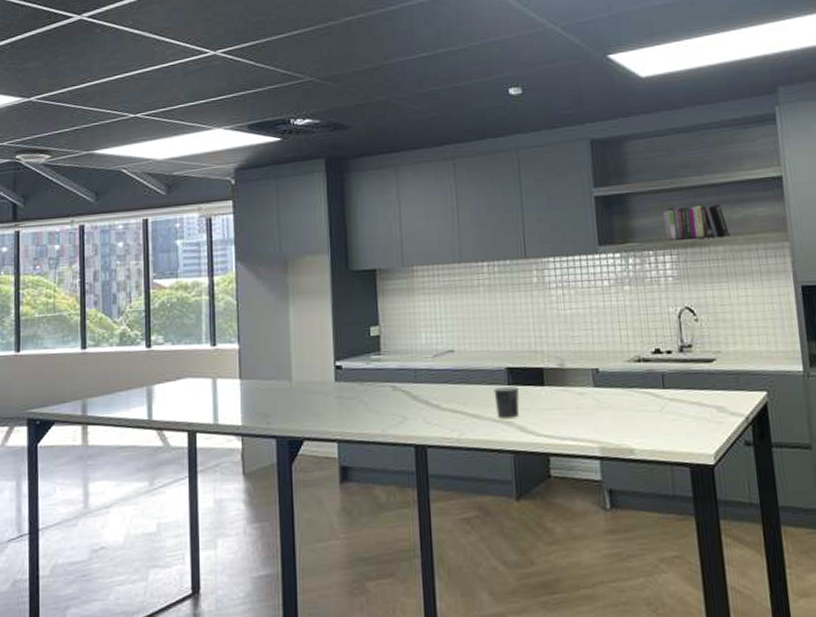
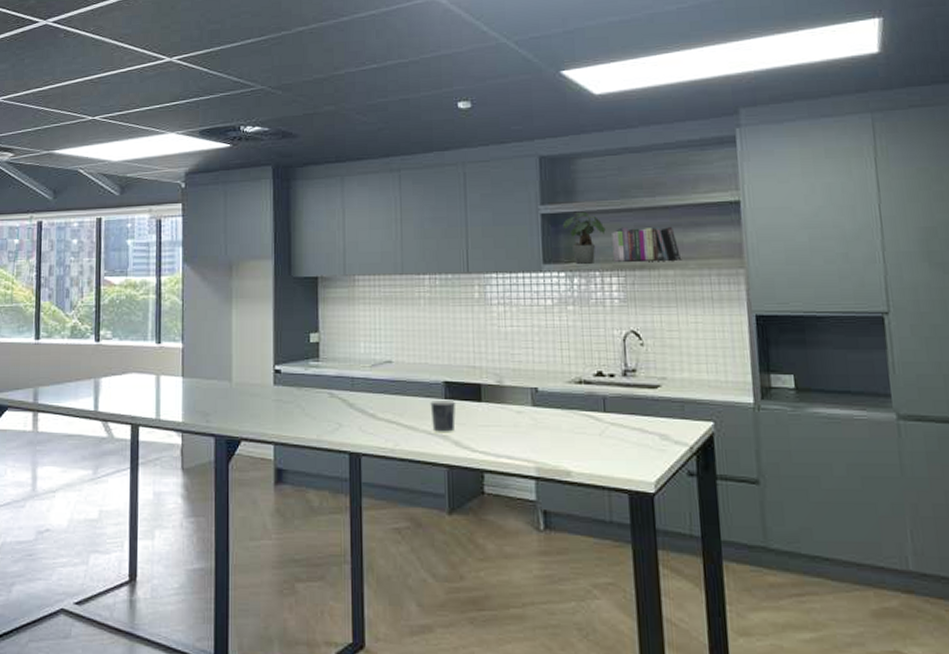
potted plant: none [615,192,657,246] -> present [562,211,606,265]

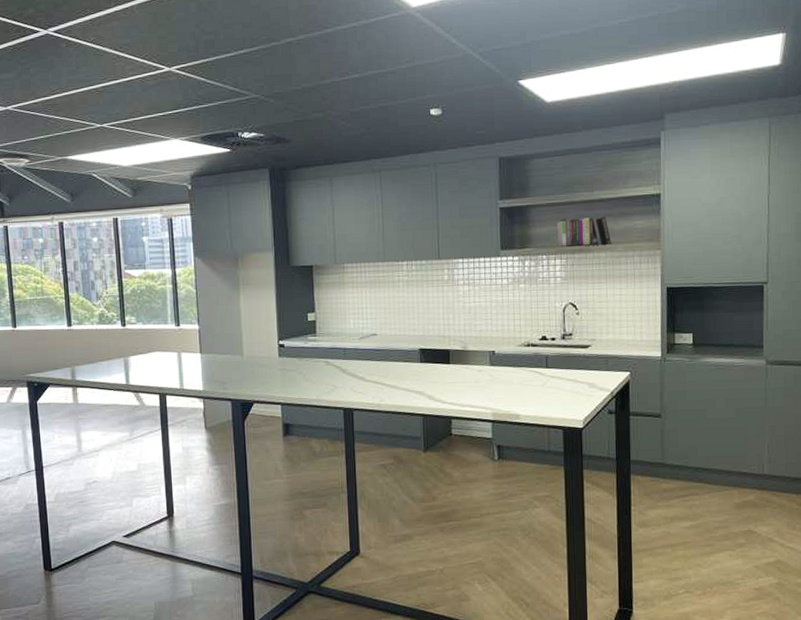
mug: present [430,401,456,435] -> none [408,364,430,391]
potted plant: present [562,211,606,265] -> none [517,205,552,251]

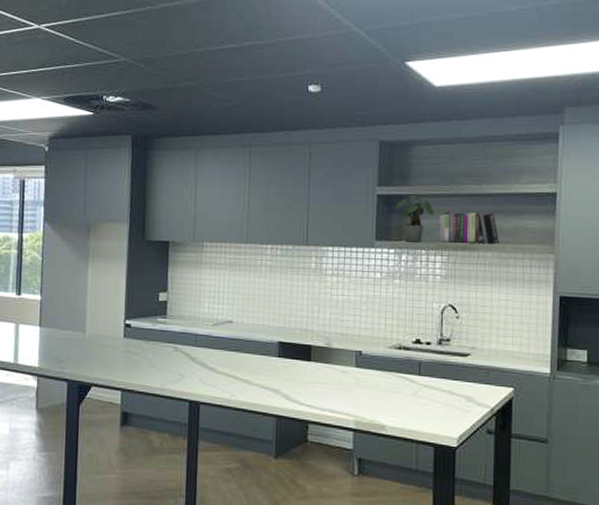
potted plant: none [517,205,552,251] -> present [396,194,434,244]

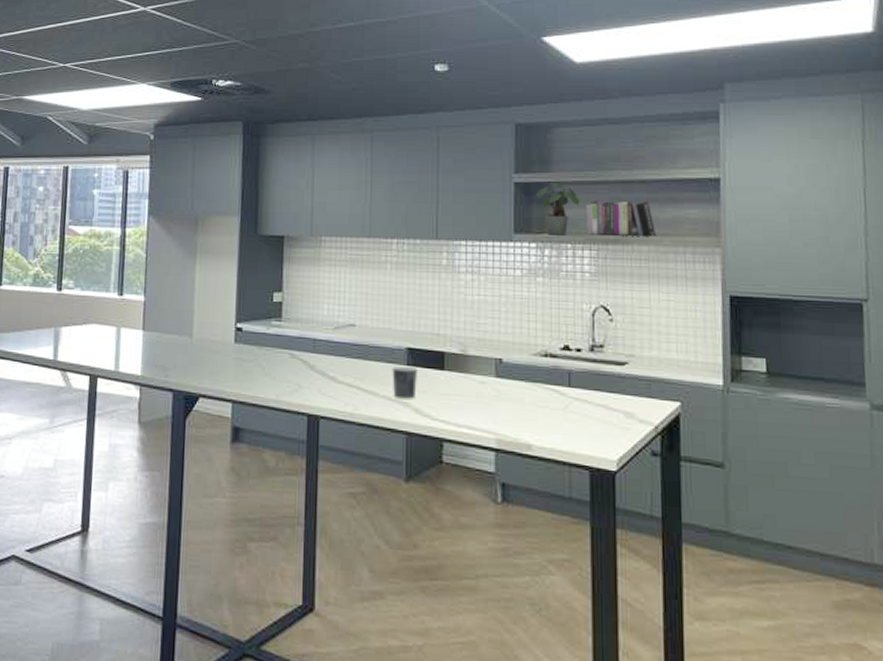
mug: none [264,358,288,389] -> present [392,367,419,402]

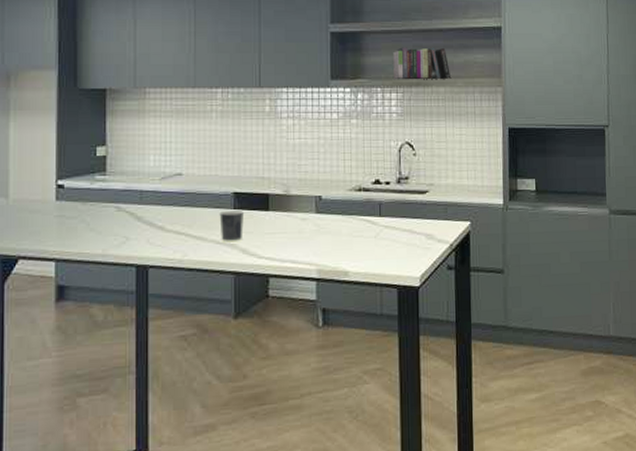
potted plant: present [536,181,580,237] -> none [350,31,388,82]

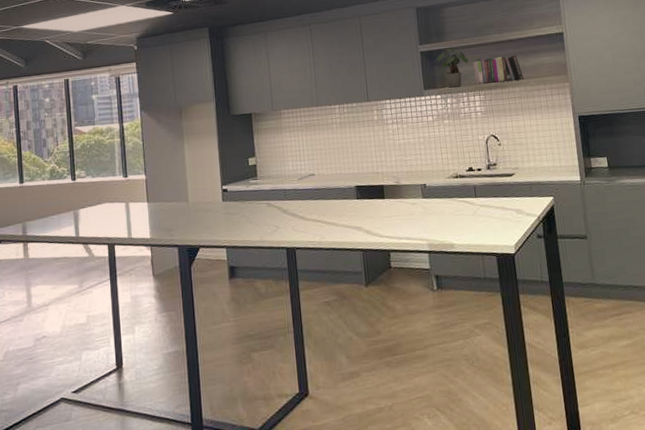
mug: present [219,211,245,244] -> none [346,200,366,227]
potted plant: none [350,31,388,82] -> present [436,47,469,89]

